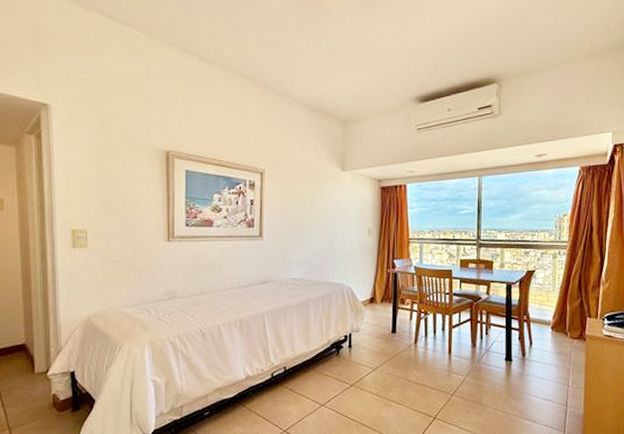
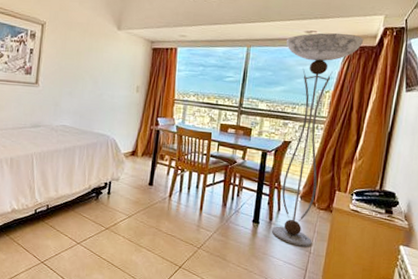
floor lamp: none [518,154,595,381] -> present [271,32,364,247]

